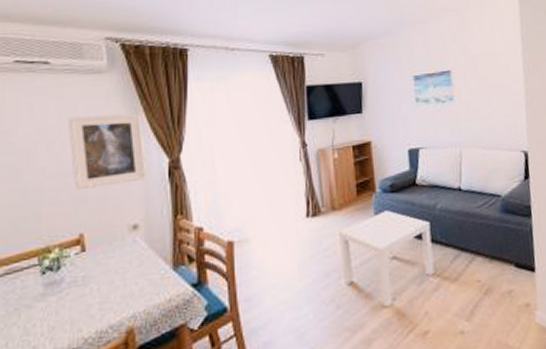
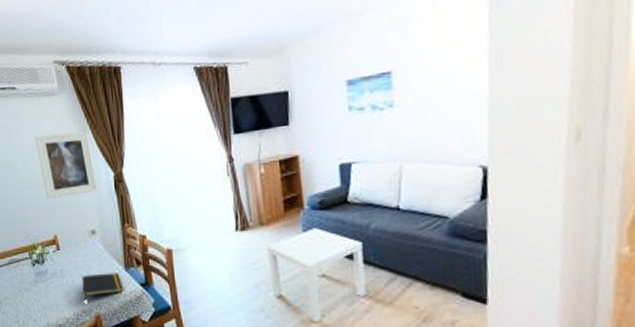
notepad: none [112,273,169,311] -> present [82,273,124,300]

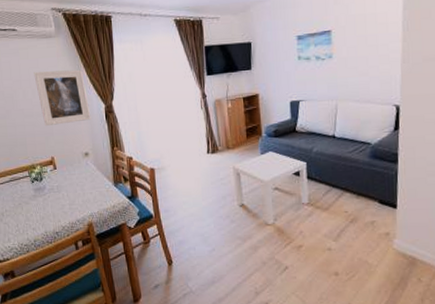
notepad: present [82,273,124,300] -> none [76,188,113,211]

